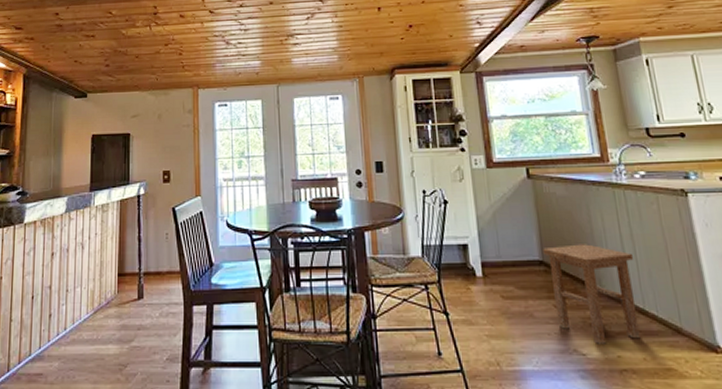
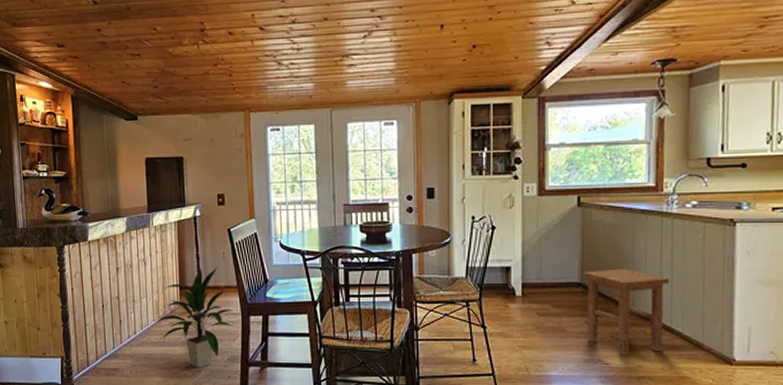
indoor plant: none [89,250,175,371] -> present [156,267,234,368]

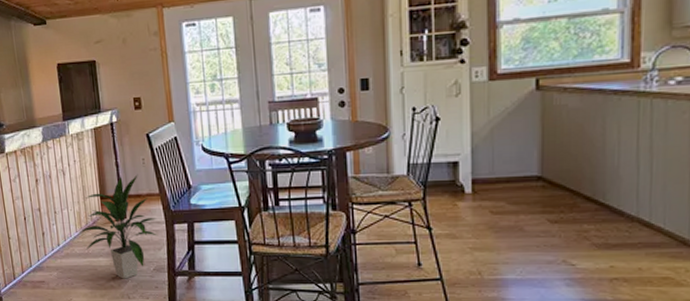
stool: present [583,268,670,356] -> none [543,158,649,255]

